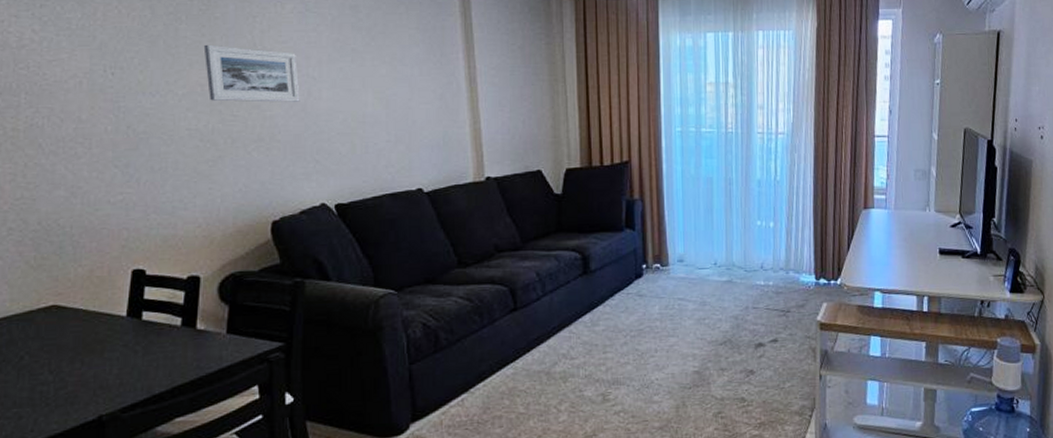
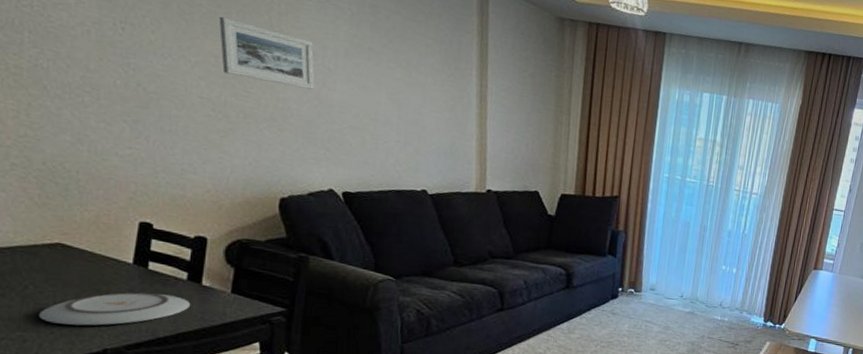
plate: none [34,345,186,394] -> present [39,292,191,326]

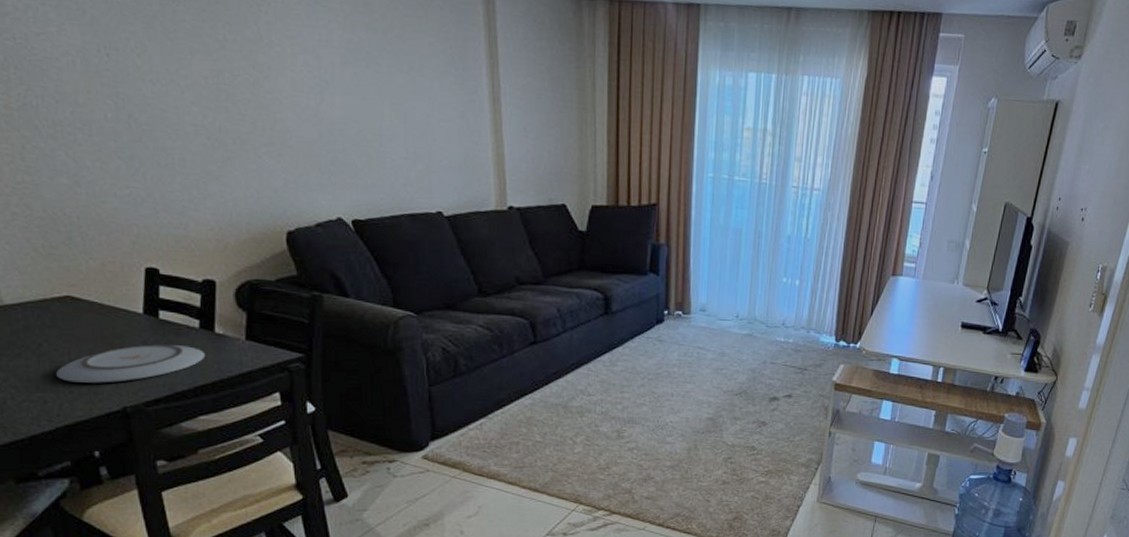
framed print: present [219,16,315,90] -> none [205,31,312,106]

